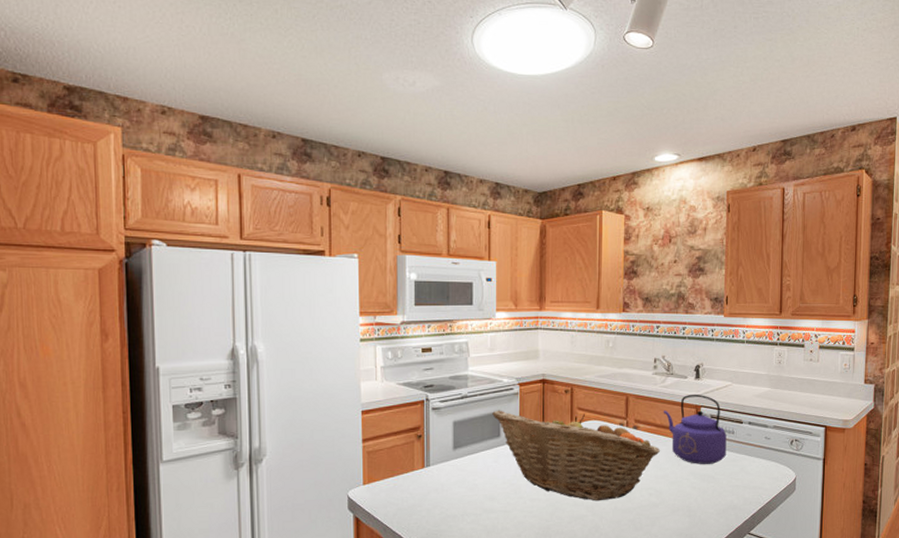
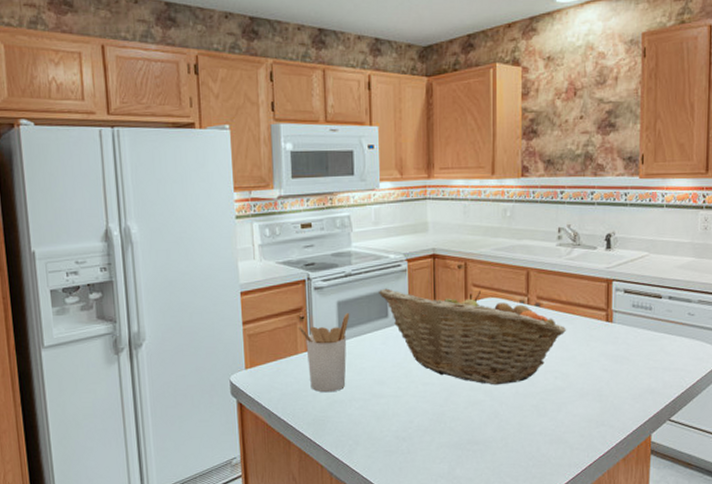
utensil holder: none [415,433,465,508] -> present [297,313,350,393]
kettle: present [663,394,727,464] -> none [569,266,643,344]

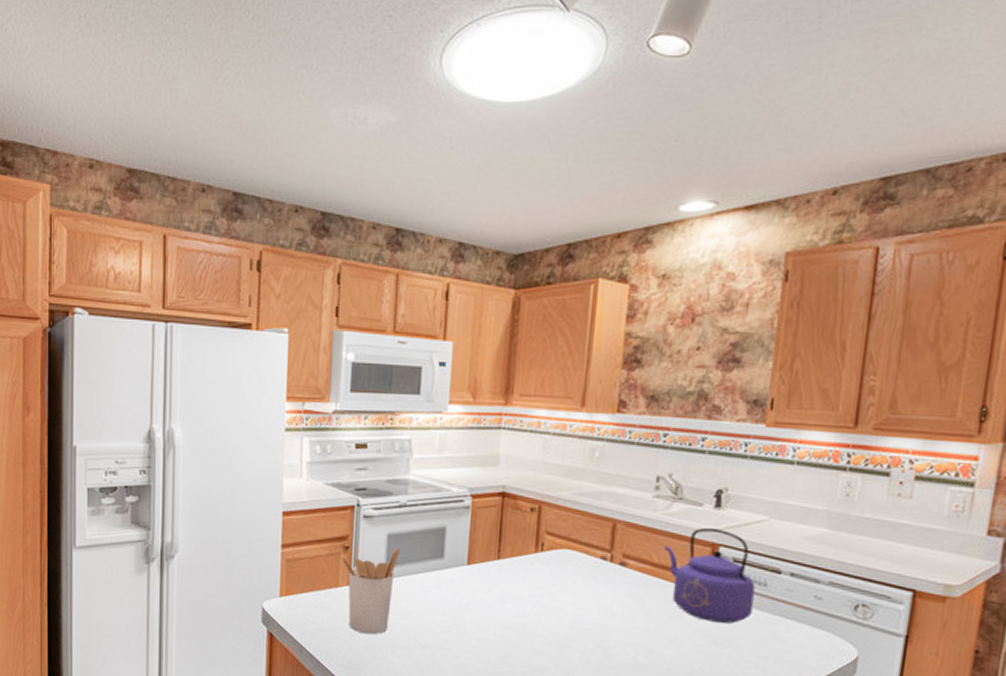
fruit basket: present [379,288,567,385] -> none [435,525,657,652]
kettle: none [569,266,643,344] -> present [663,527,755,623]

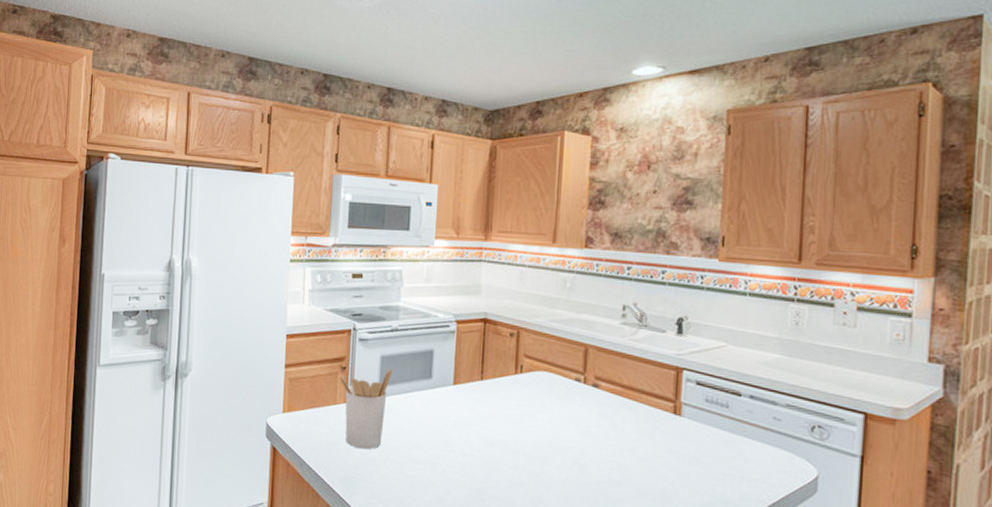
kettle: present [663,527,755,623] -> none [632,352,718,443]

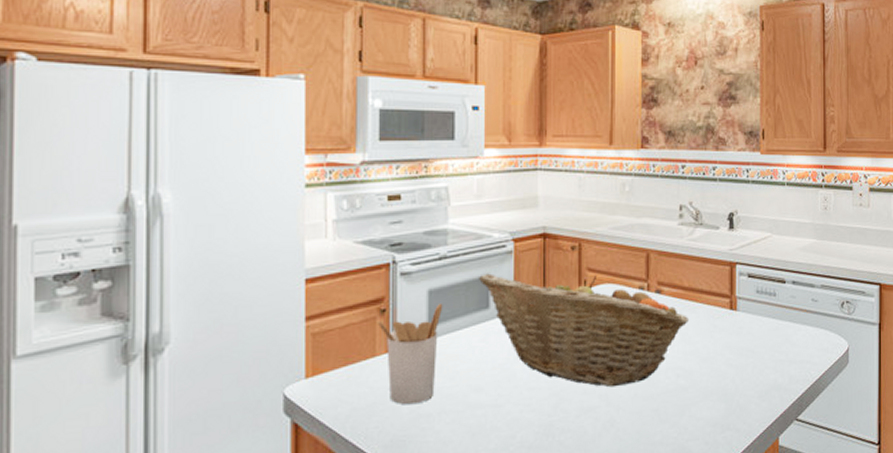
fruit basket: none [424,348,628,469] -> present [479,273,690,387]

